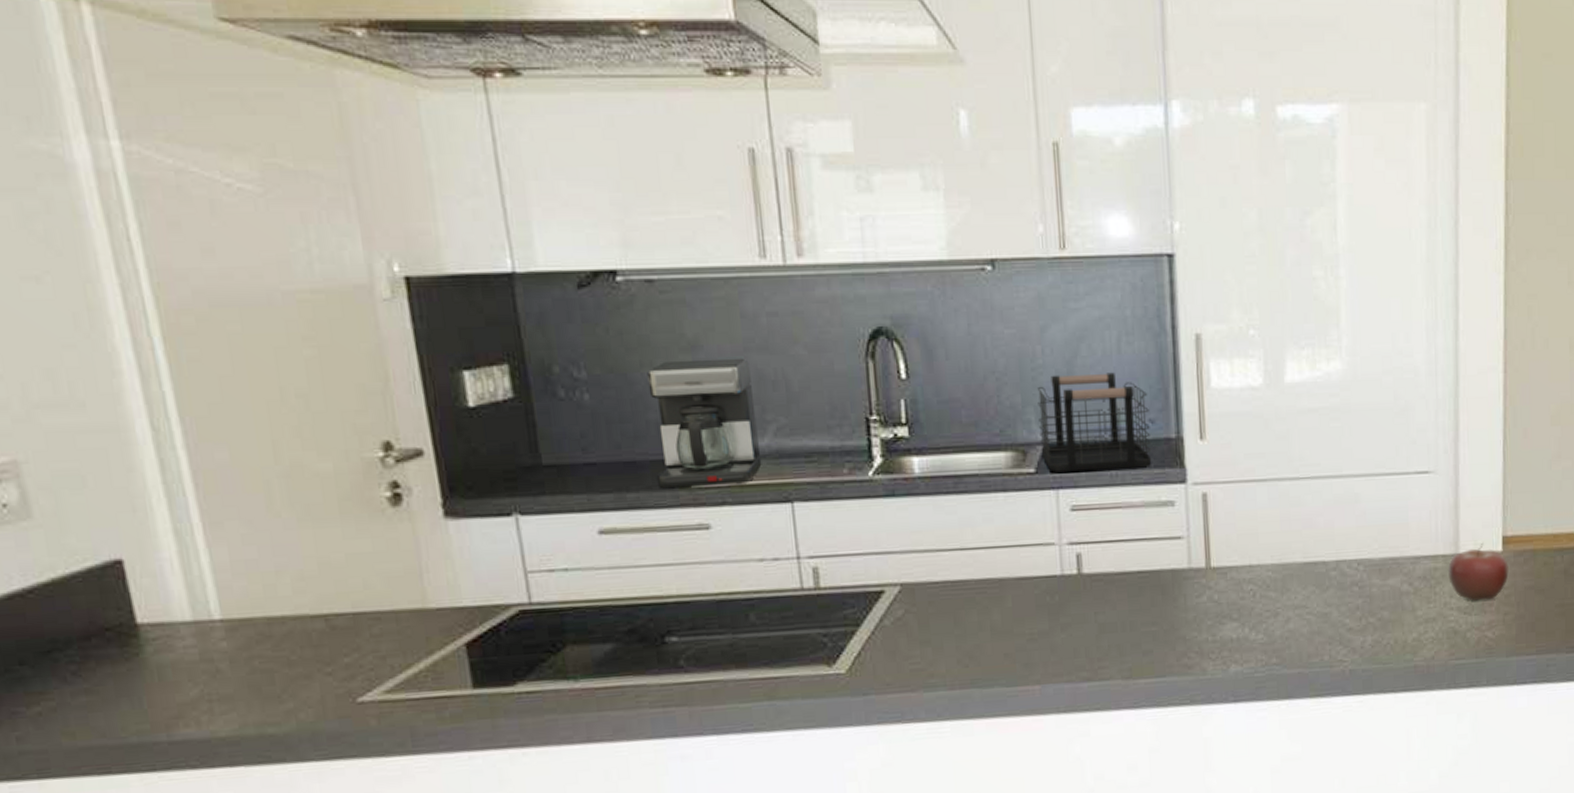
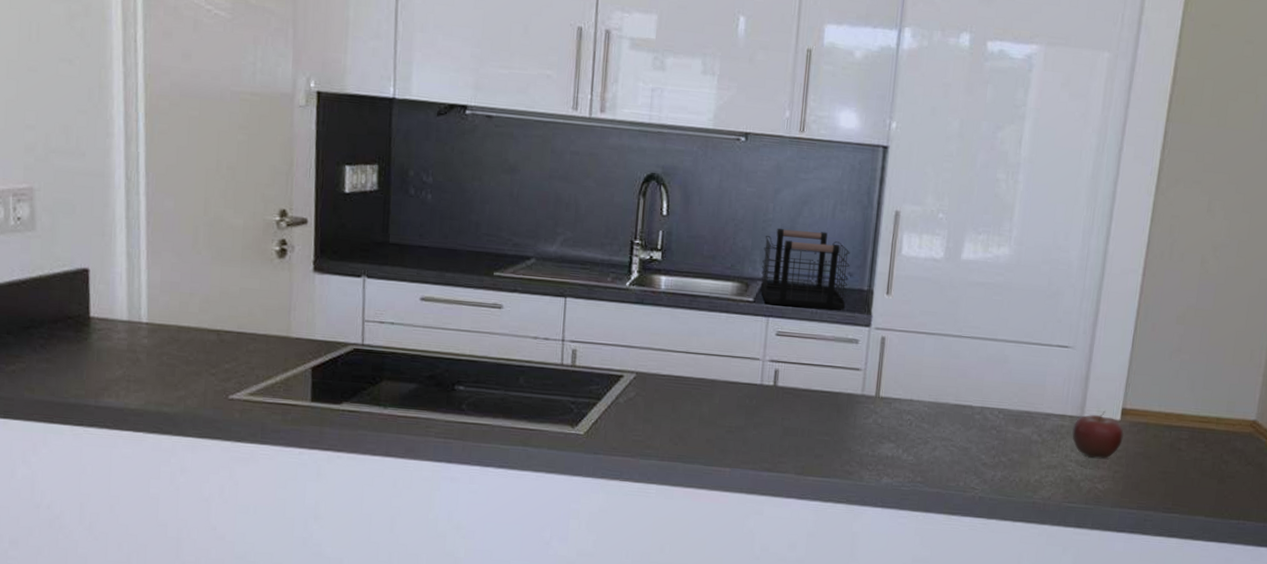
coffee maker: present [647,358,762,489] -> none [469,178,552,279]

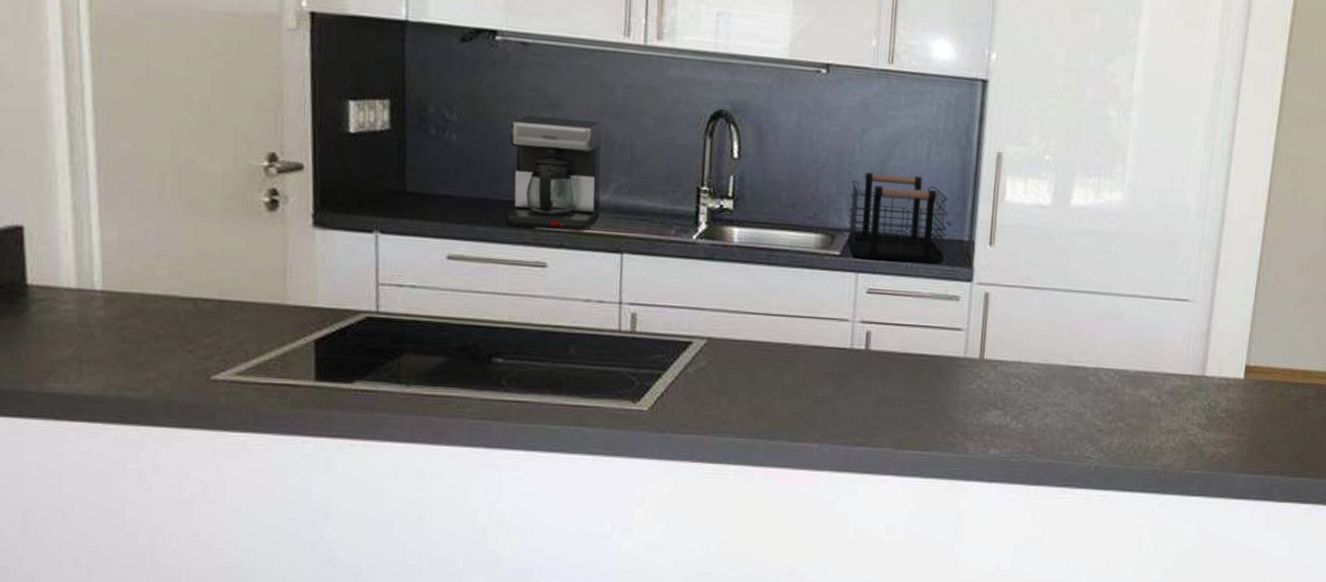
coffee maker: none [469,178,552,279] -> present [505,116,602,232]
fruit: present [1072,410,1124,459] -> none [1193,368,1248,420]

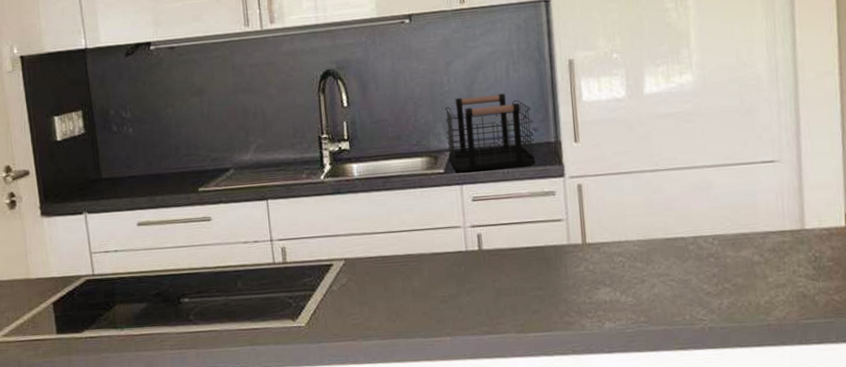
coffee maker: present [505,116,602,232] -> none [170,97,246,193]

